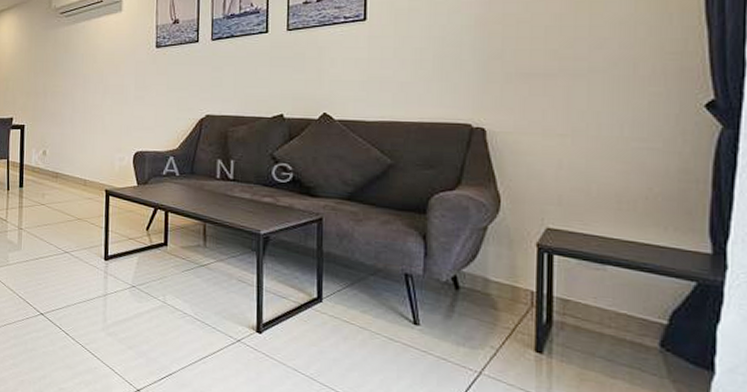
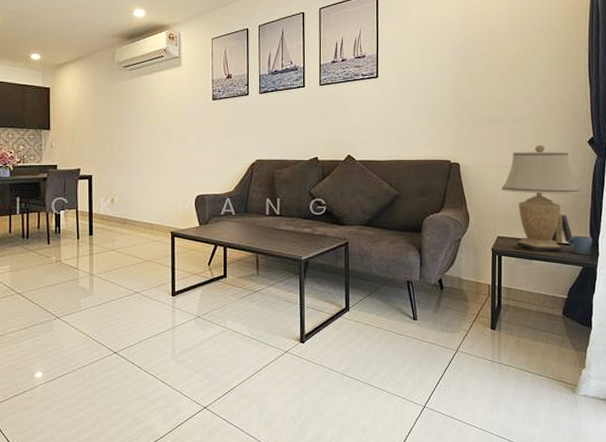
table lamp: none [552,108,694,259] -> present [501,145,581,253]
books: none [639,202,680,250] -> present [551,212,574,245]
mug: none [670,237,714,267] -> present [568,236,592,255]

